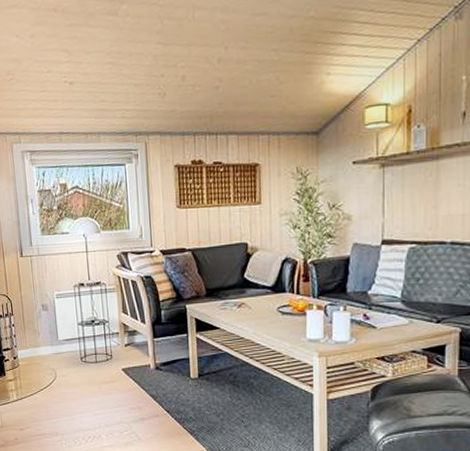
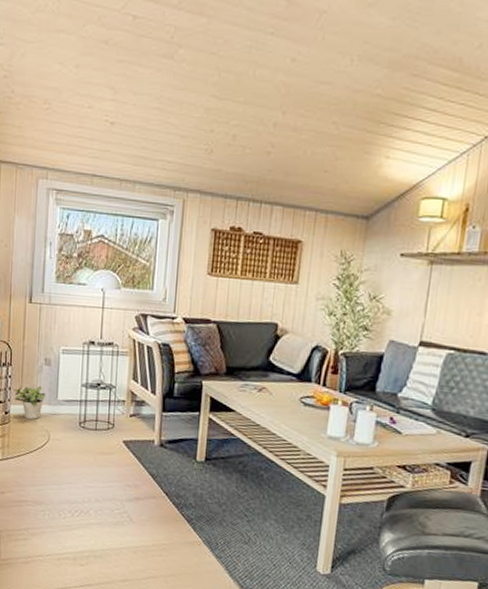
potted plant: none [18,329,48,360] -> present [13,384,46,419]

